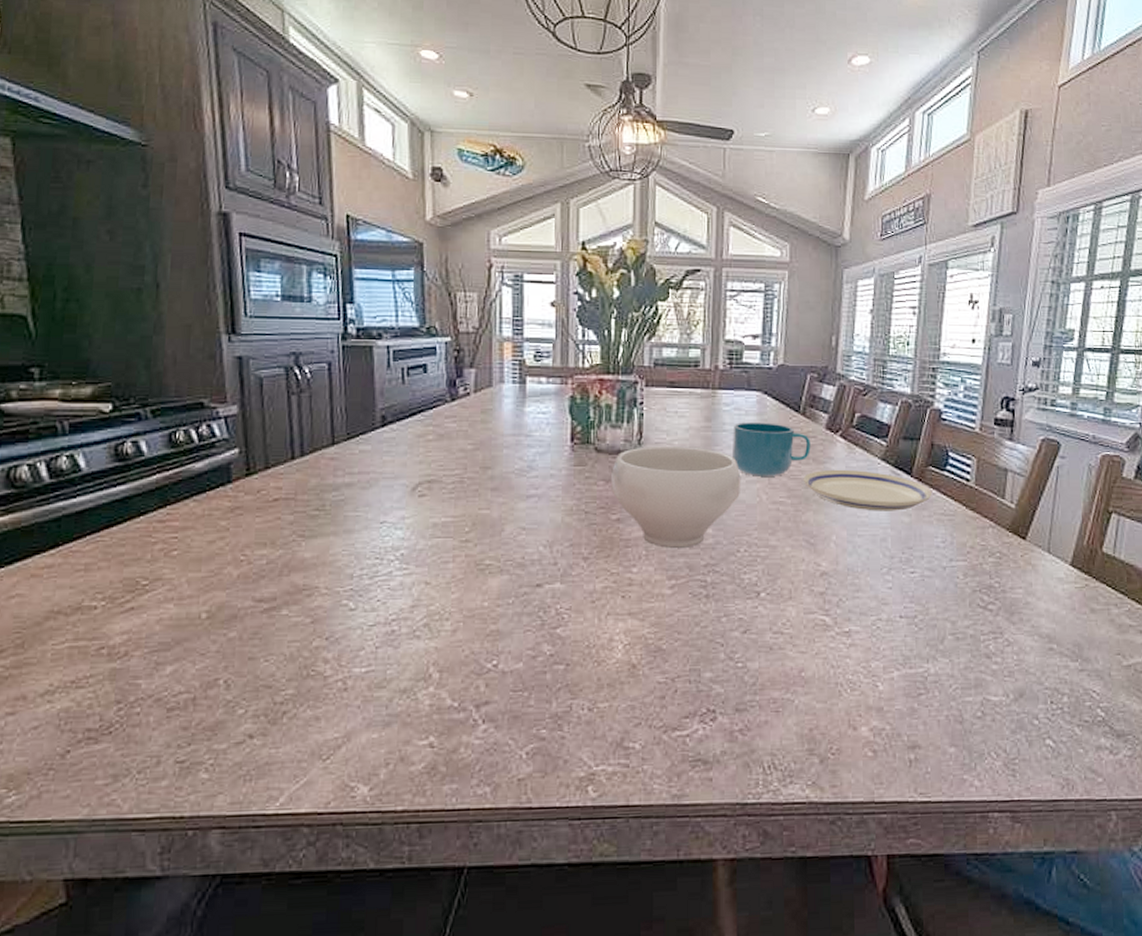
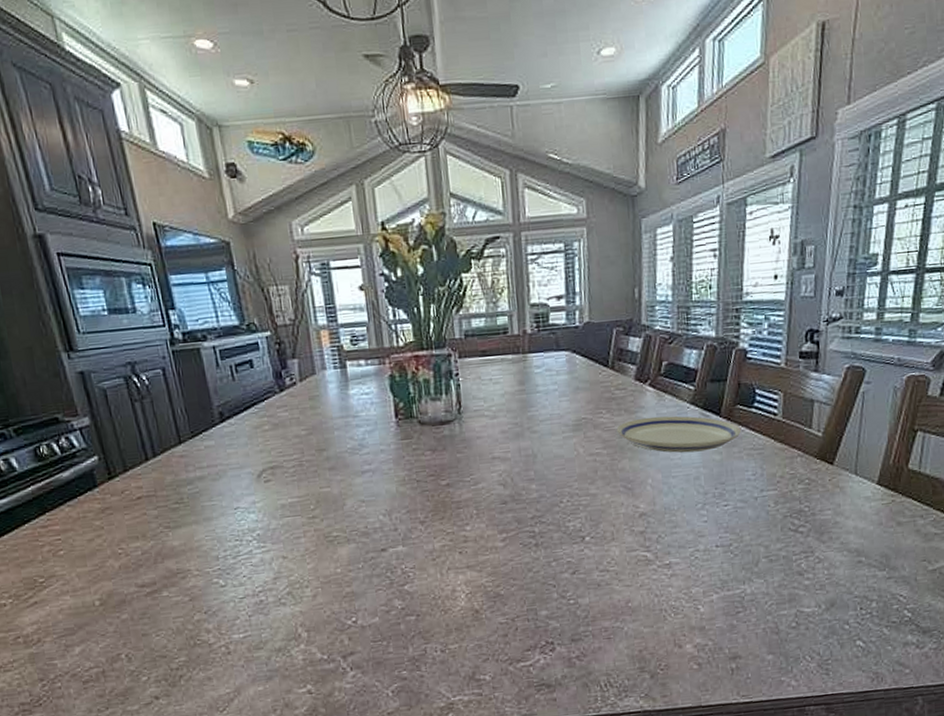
bowl: present [610,446,741,548] -> none [436,410,559,506]
cup: present [731,423,811,476] -> none [546,380,622,432]

